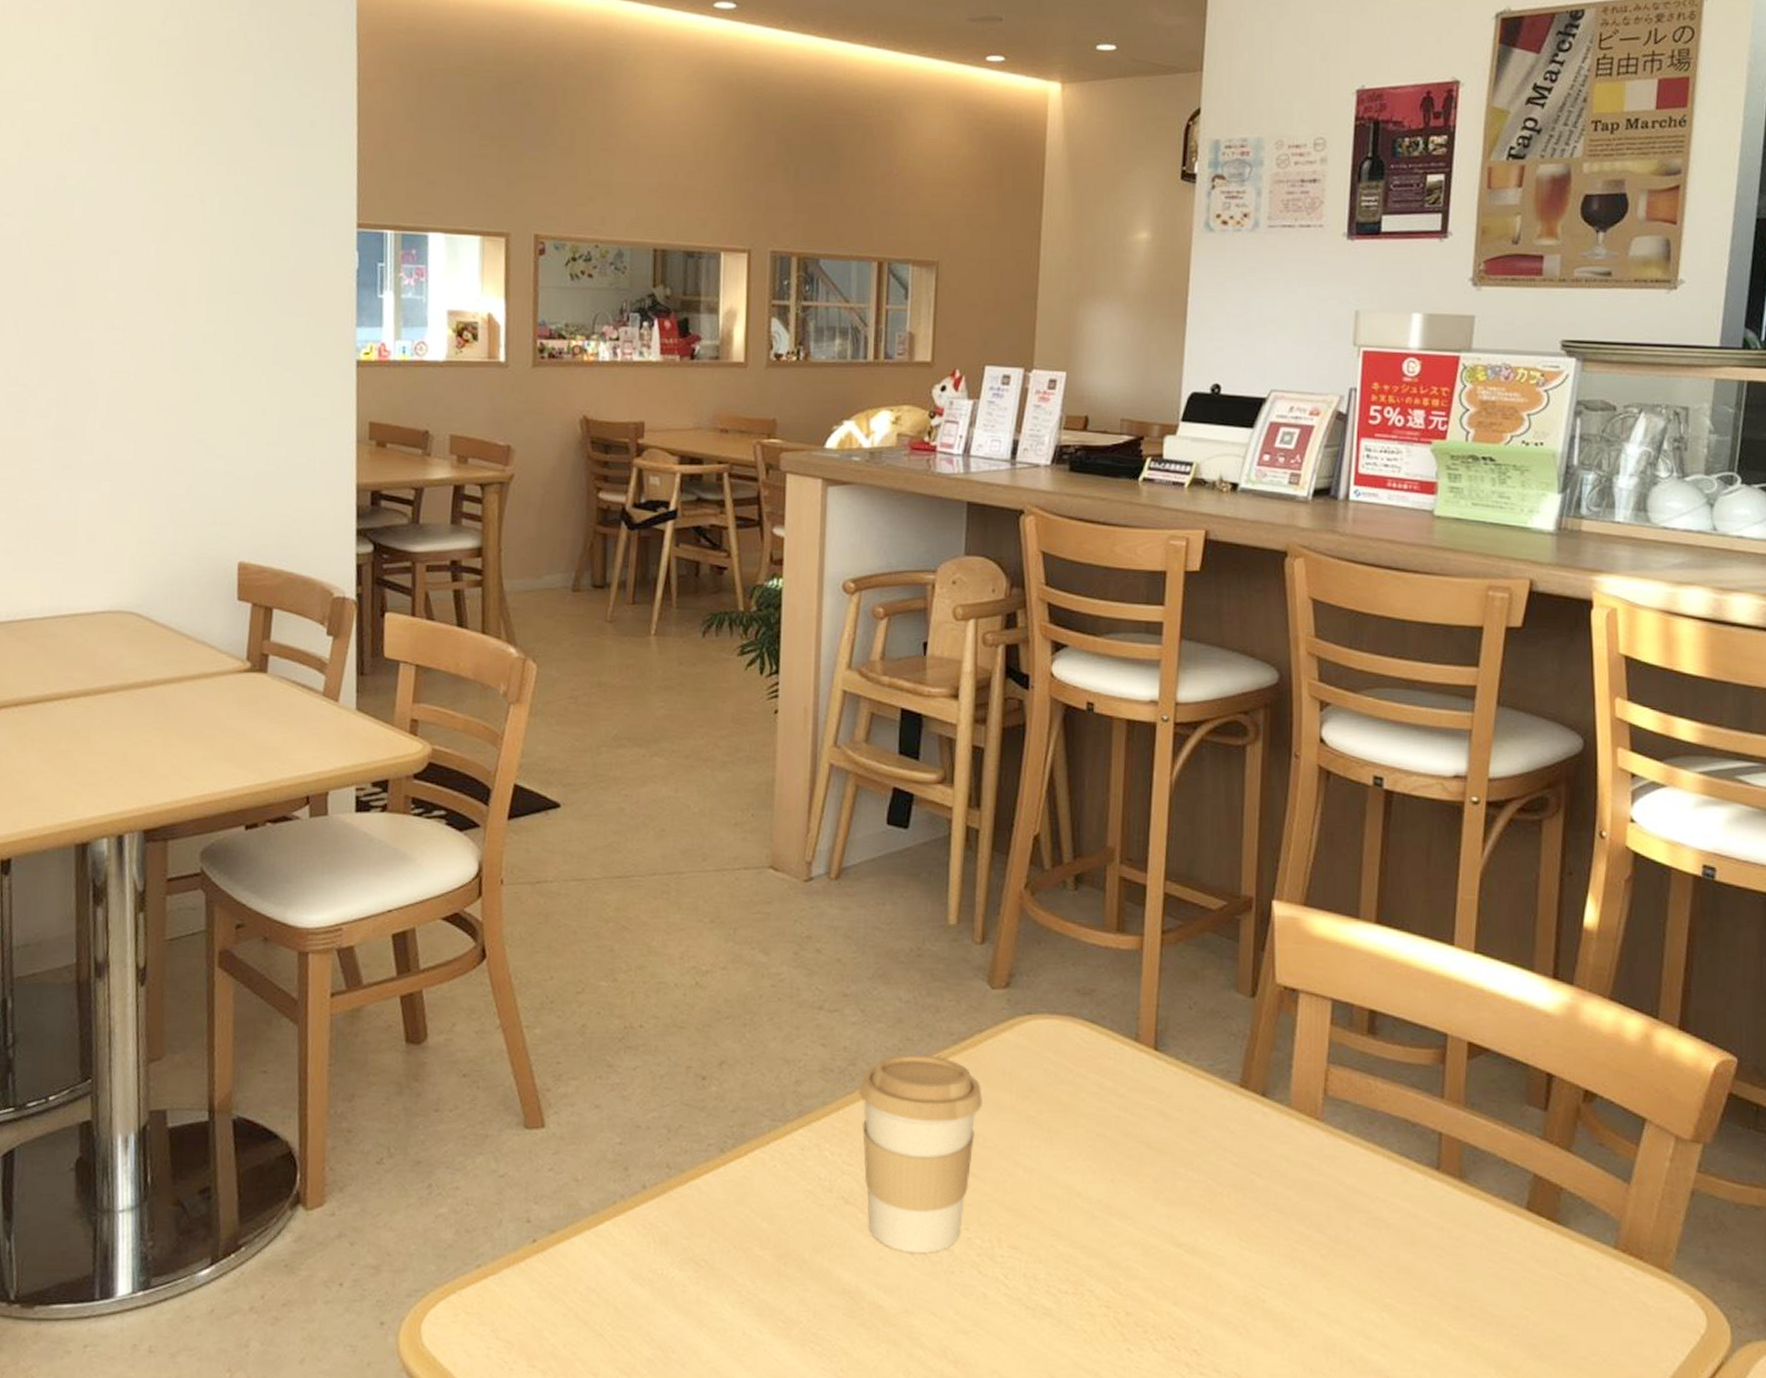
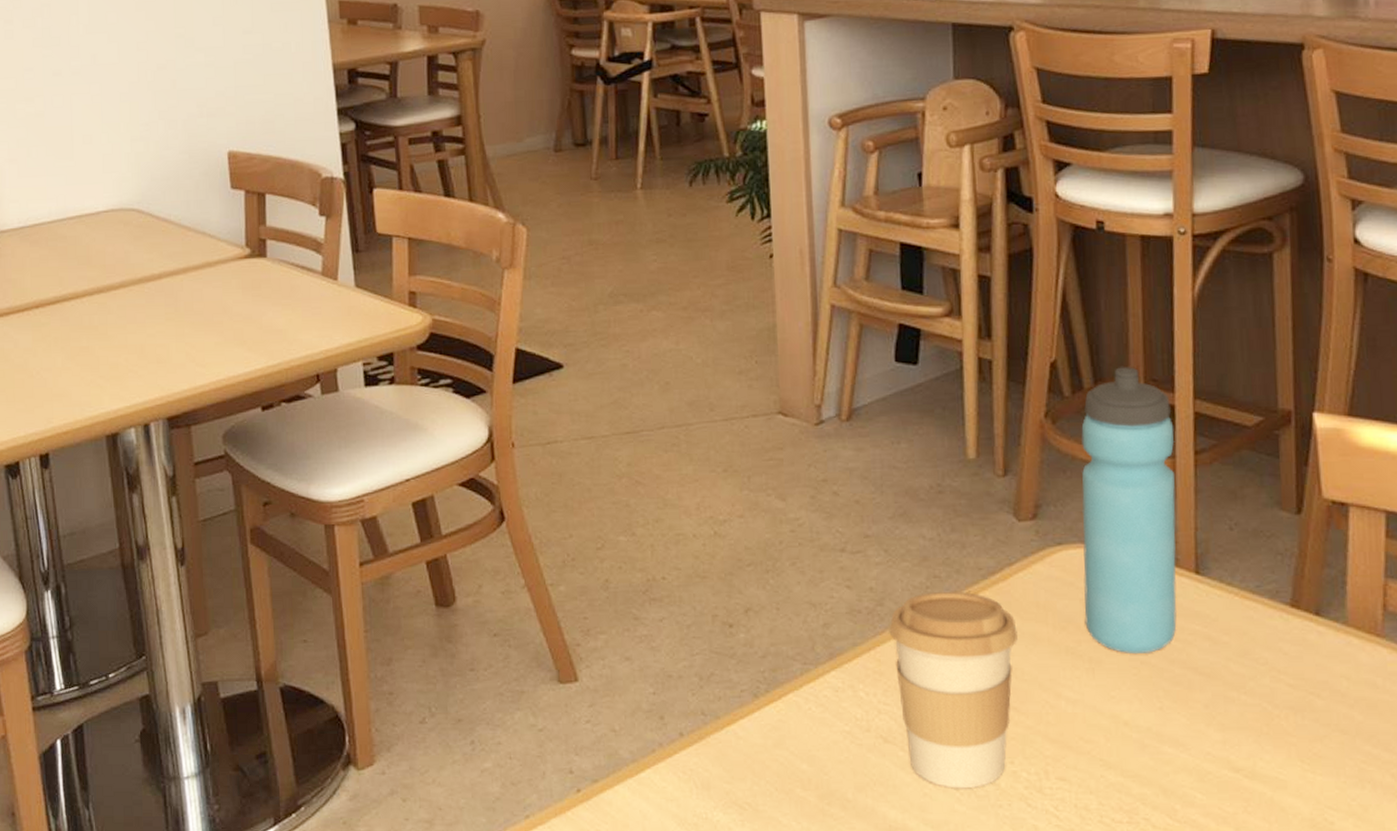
water bottle: none [1047,843,1145,1127] -> present [1081,366,1177,655]

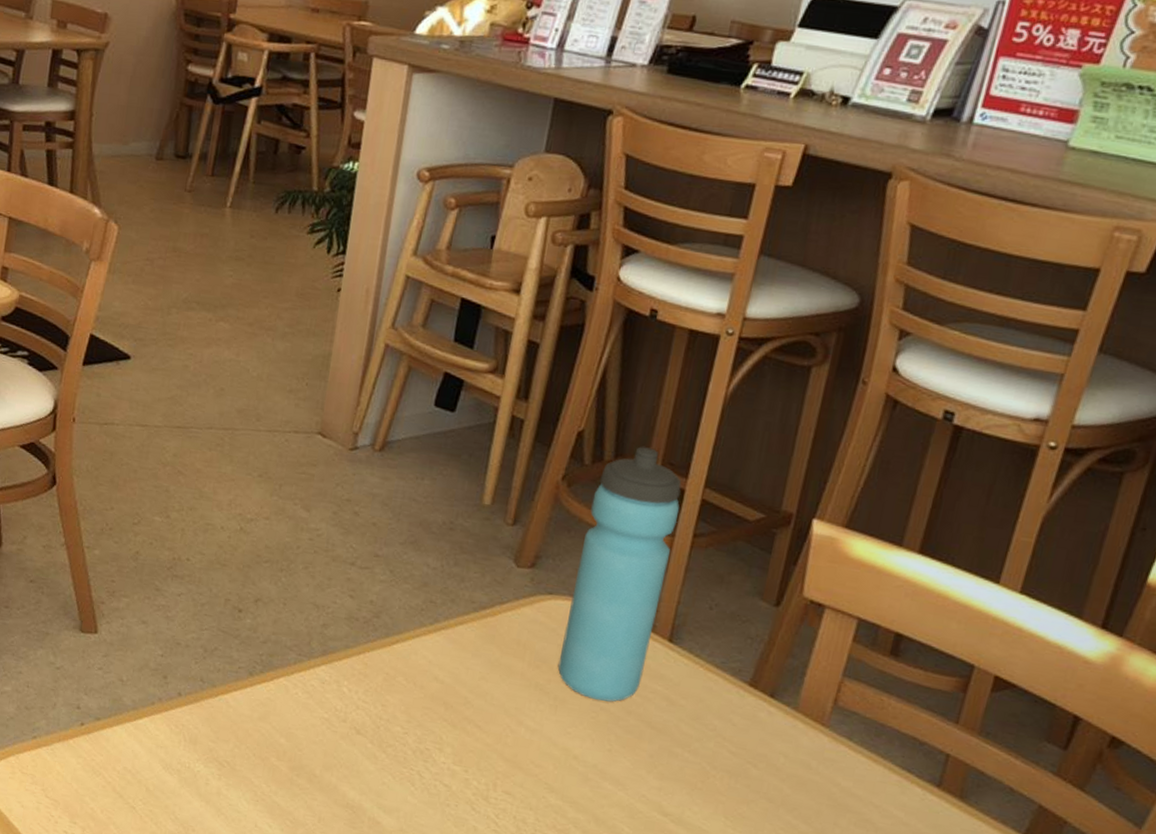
coffee cup: present [889,592,1018,789] -> none [376,614,496,786]

